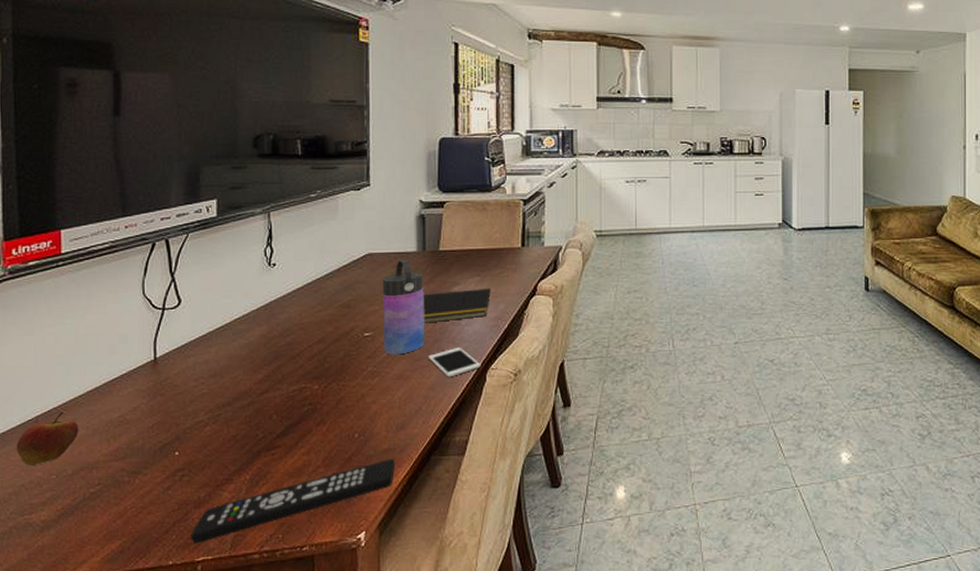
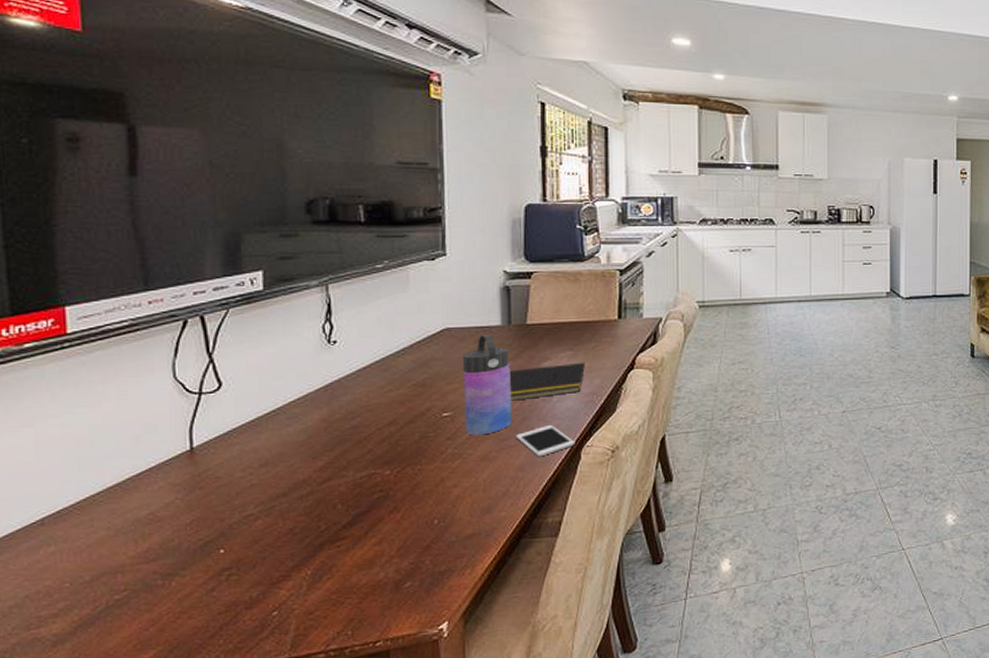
fruit: present [16,411,79,467] -> none [16,511,98,575]
remote control: present [191,459,395,544] -> none [242,544,480,647]

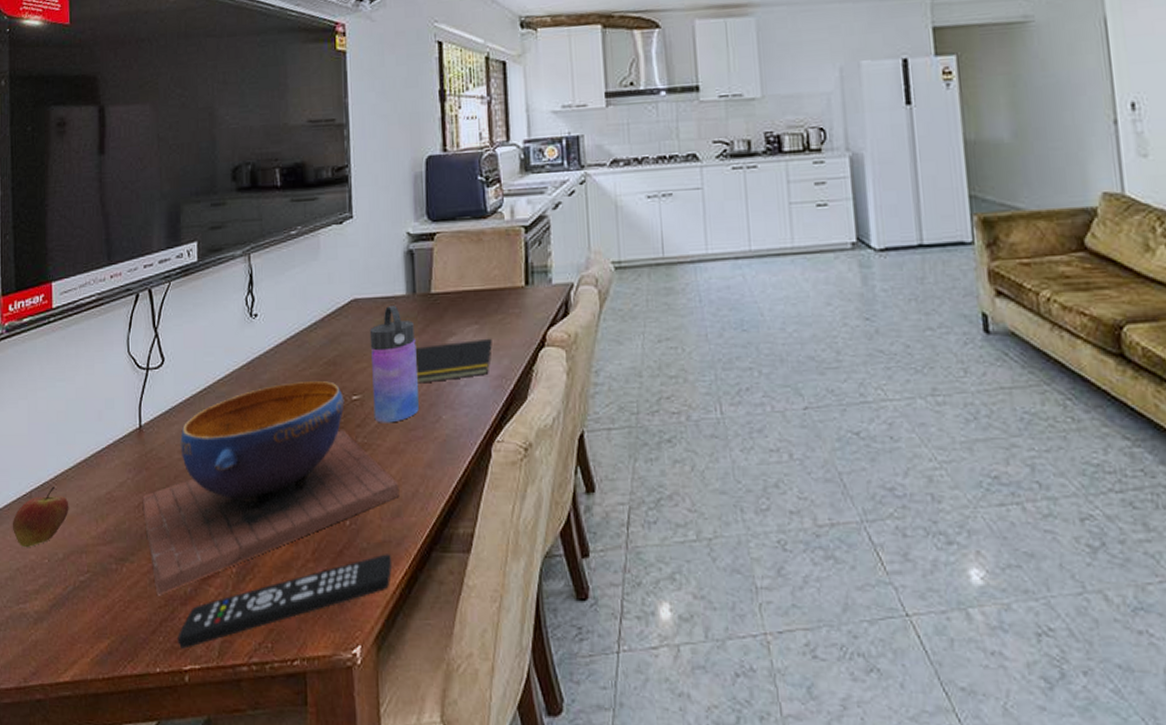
fruit: none [16,511,98,575] -> present [12,486,69,548]
decorative bowl: none [195,401,490,604] -> present [142,381,400,596]
remote control: none [242,544,480,647] -> present [178,554,391,649]
cell phone: present [516,424,575,457] -> none [424,413,485,452]

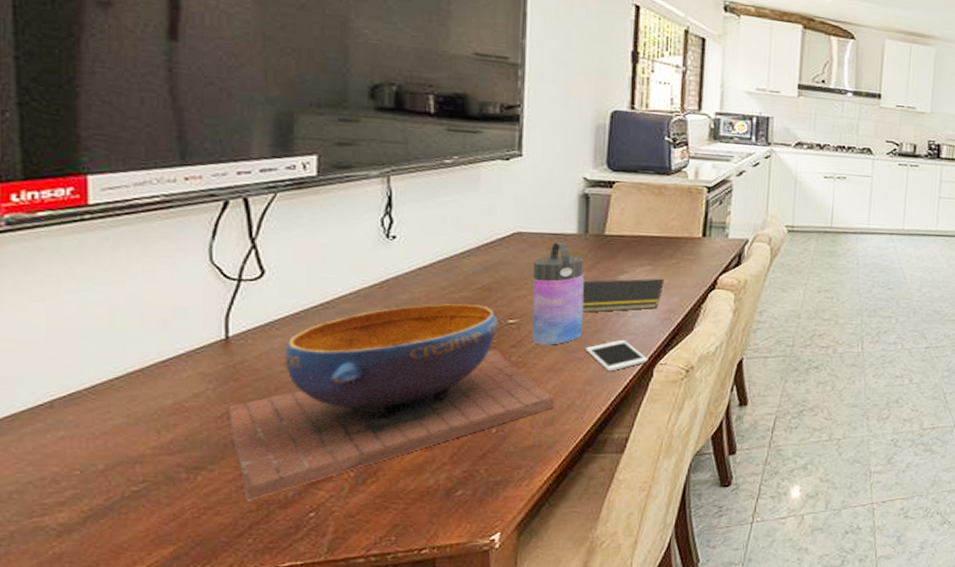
fruit: present [12,486,69,548] -> none [19,395,115,460]
remote control: present [178,554,391,649] -> none [273,456,540,548]
cell phone: none [424,413,485,452] -> present [586,339,648,372]

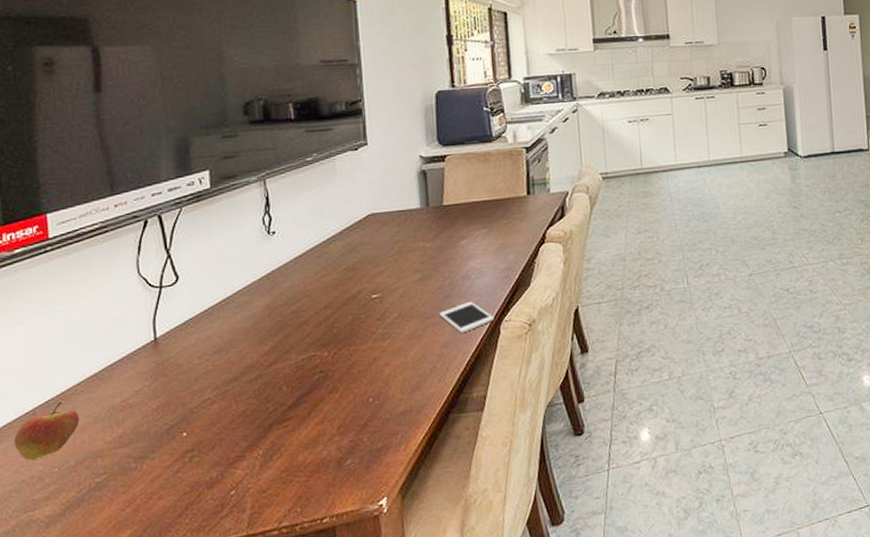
fruit: none [19,395,115,460] -> present [13,401,80,461]
decorative bowl: present [227,304,554,501] -> none [160,284,419,484]
water bottle: present [532,242,584,345] -> none [386,217,435,315]
notepad: present [581,278,664,313] -> none [429,239,499,280]

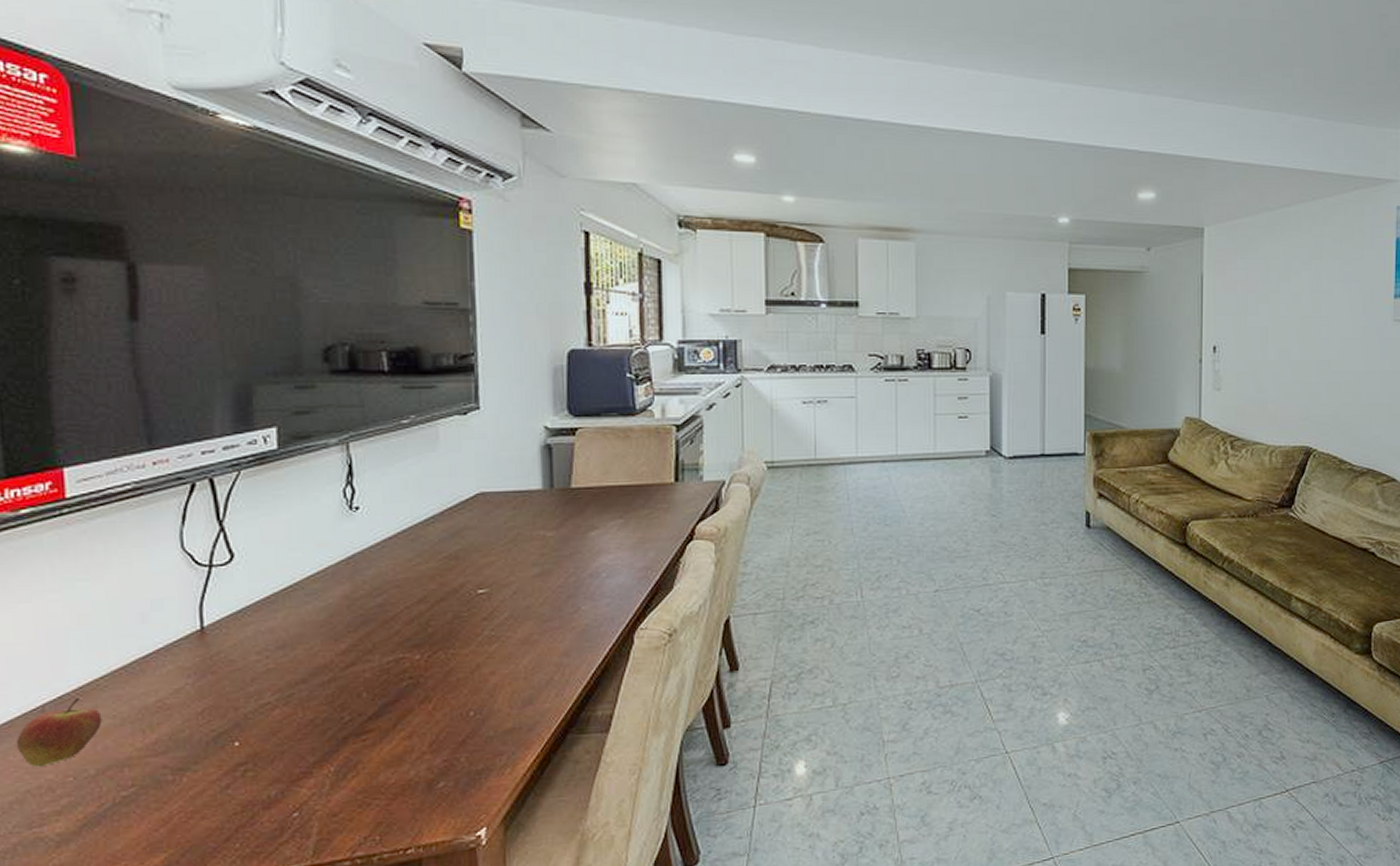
cell phone: present [439,301,495,334] -> none [560,603,628,641]

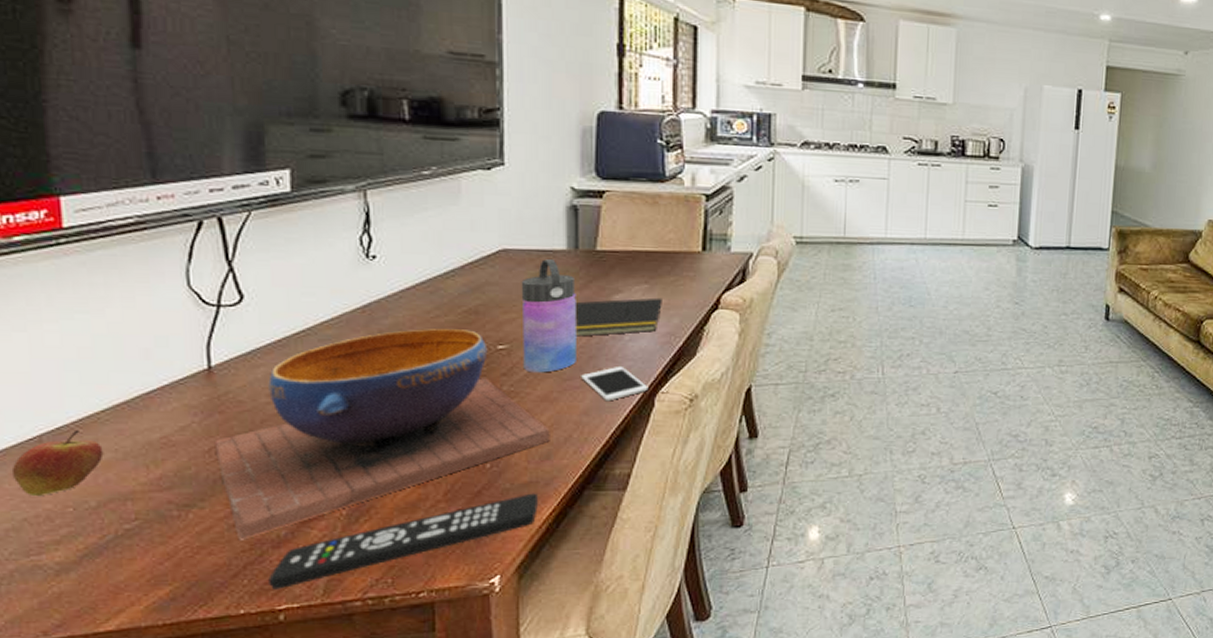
decorative bowl: none [207,576,532,803] -> present [214,329,550,540]
remote control: none [260,740,522,852] -> present [268,493,538,590]
water bottle: none [499,500,555,616] -> present [521,259,576,373]
notepad: none [551,532,638,576] -> present [574,297,662,337]
cell phone: none [560,603,628,641] -> present [581,365,649,401]

